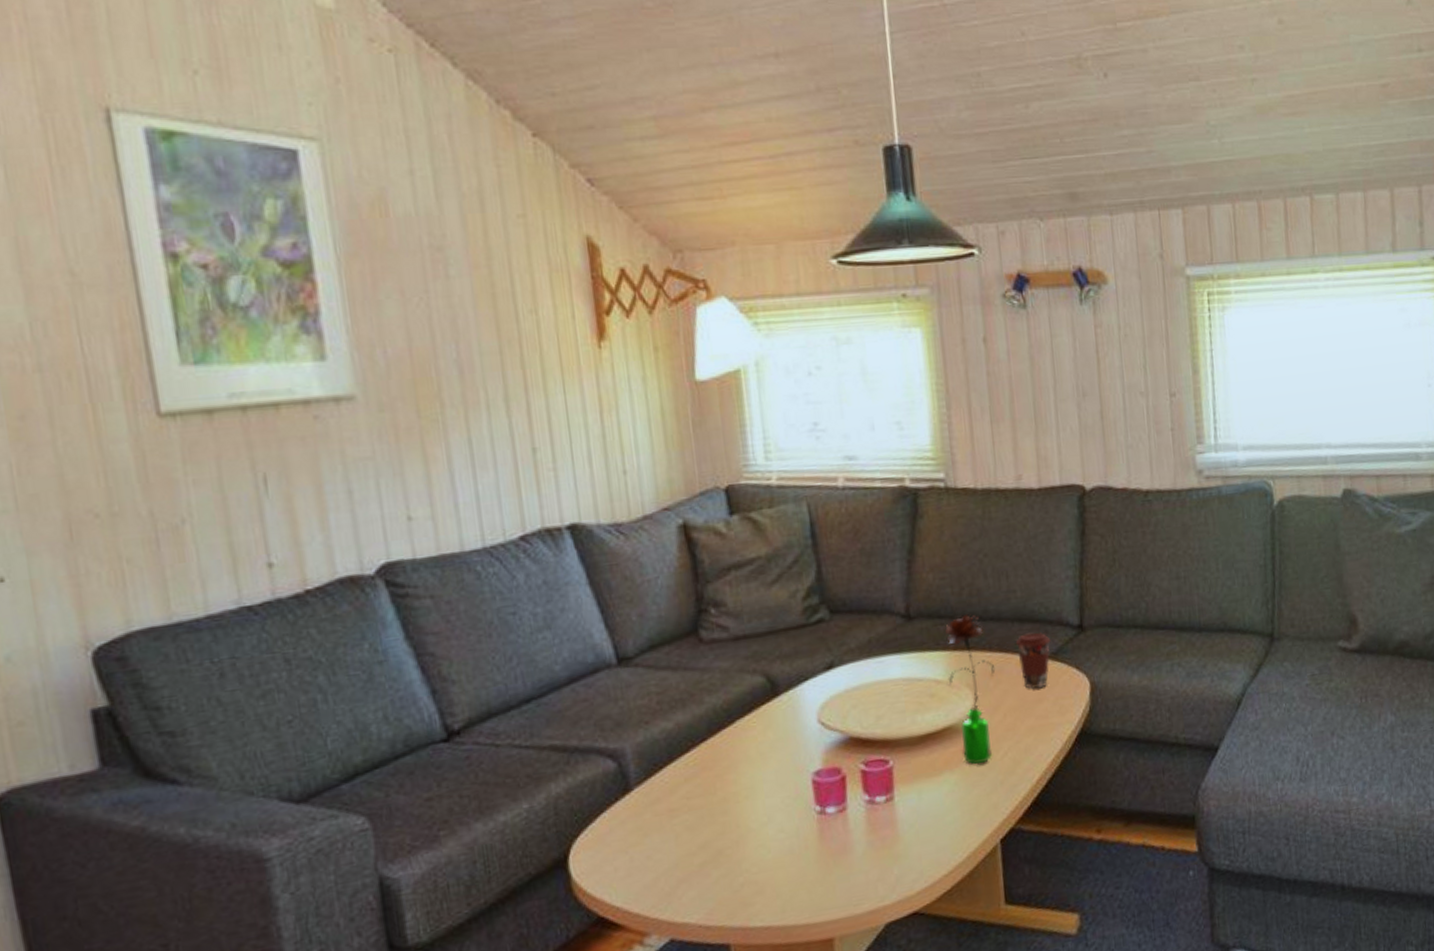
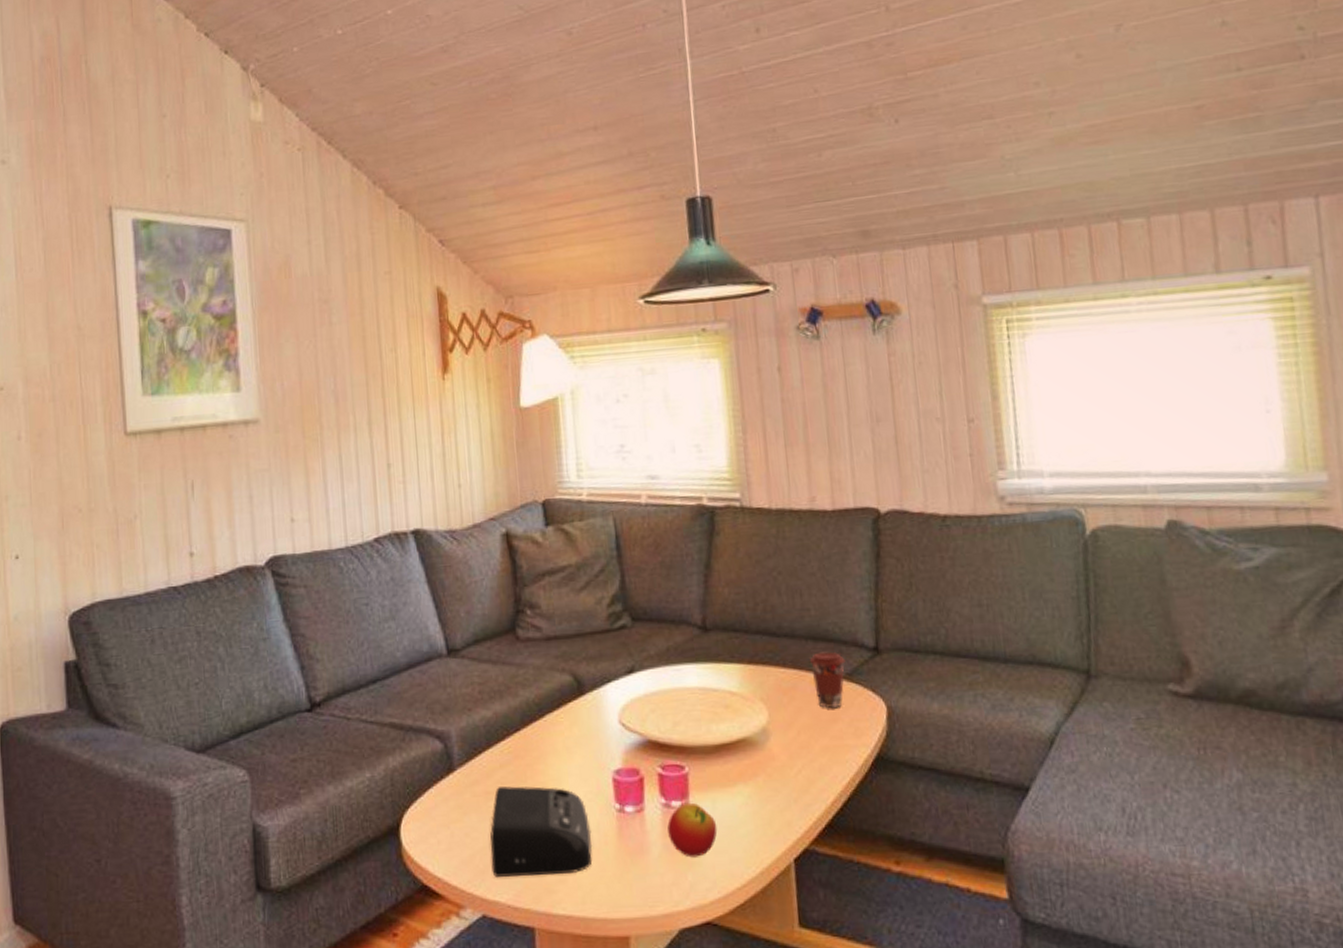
alarm clock: none [676,796,792,898] -> present [490,786,593,877]
apple: none [871,796,924,851] -> present [667,803,718,858]
flower: present [945,615,995,765] -> none [740,630,788,780]

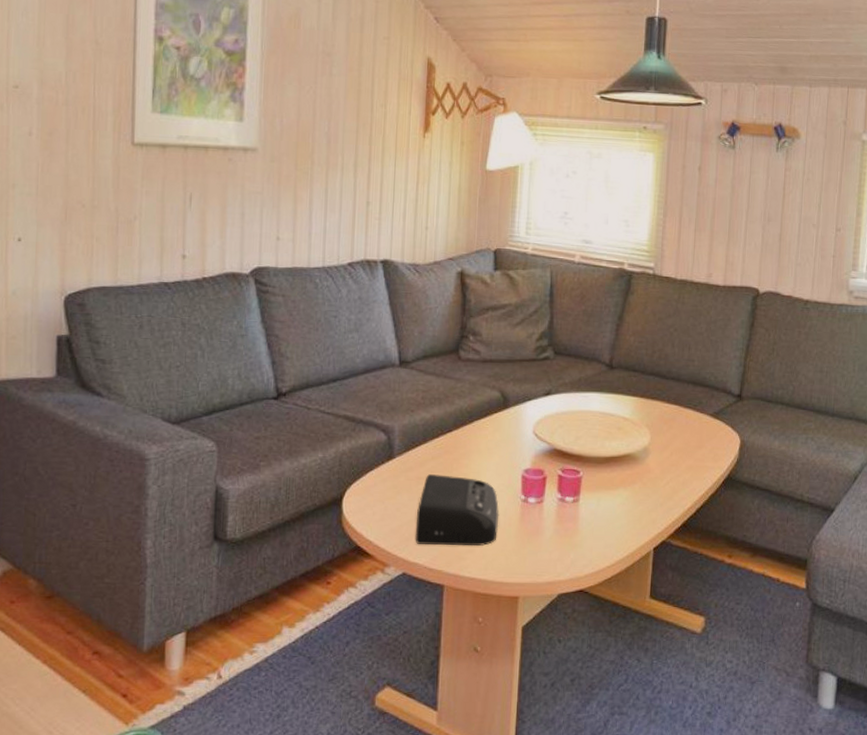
apple: present [667,803,718,858] -> none [560,500,599,541]
coffee cup: present [809,651,846,708] -> none [687,394,715,438]

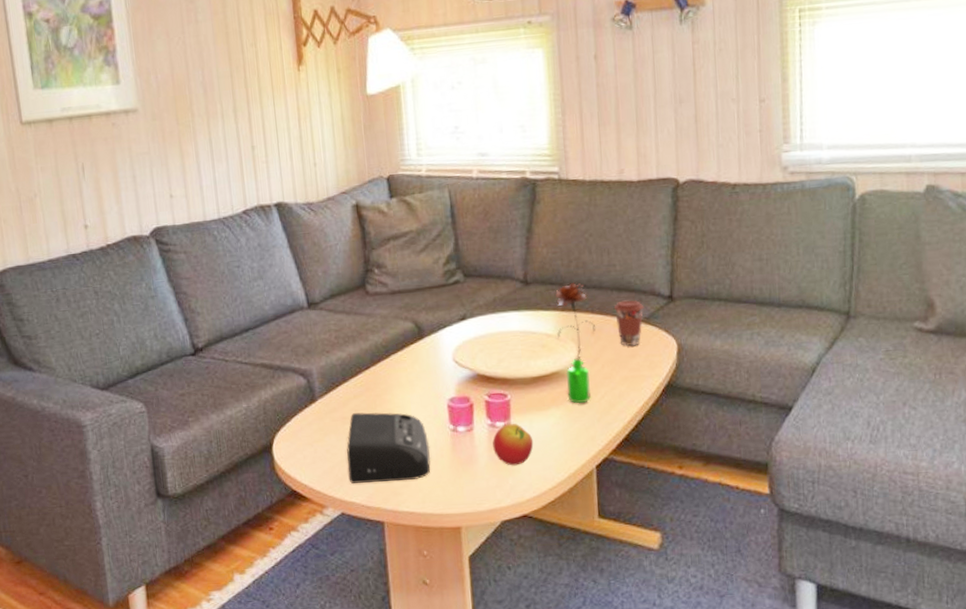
apple: none [560,500,599,541] -> present [492,424,534,466]
flower: none [633,372,669,487] -> present [555,283,595,404]
coffee cup: none [687,394,715,438] -> present [613,300,644,346]

